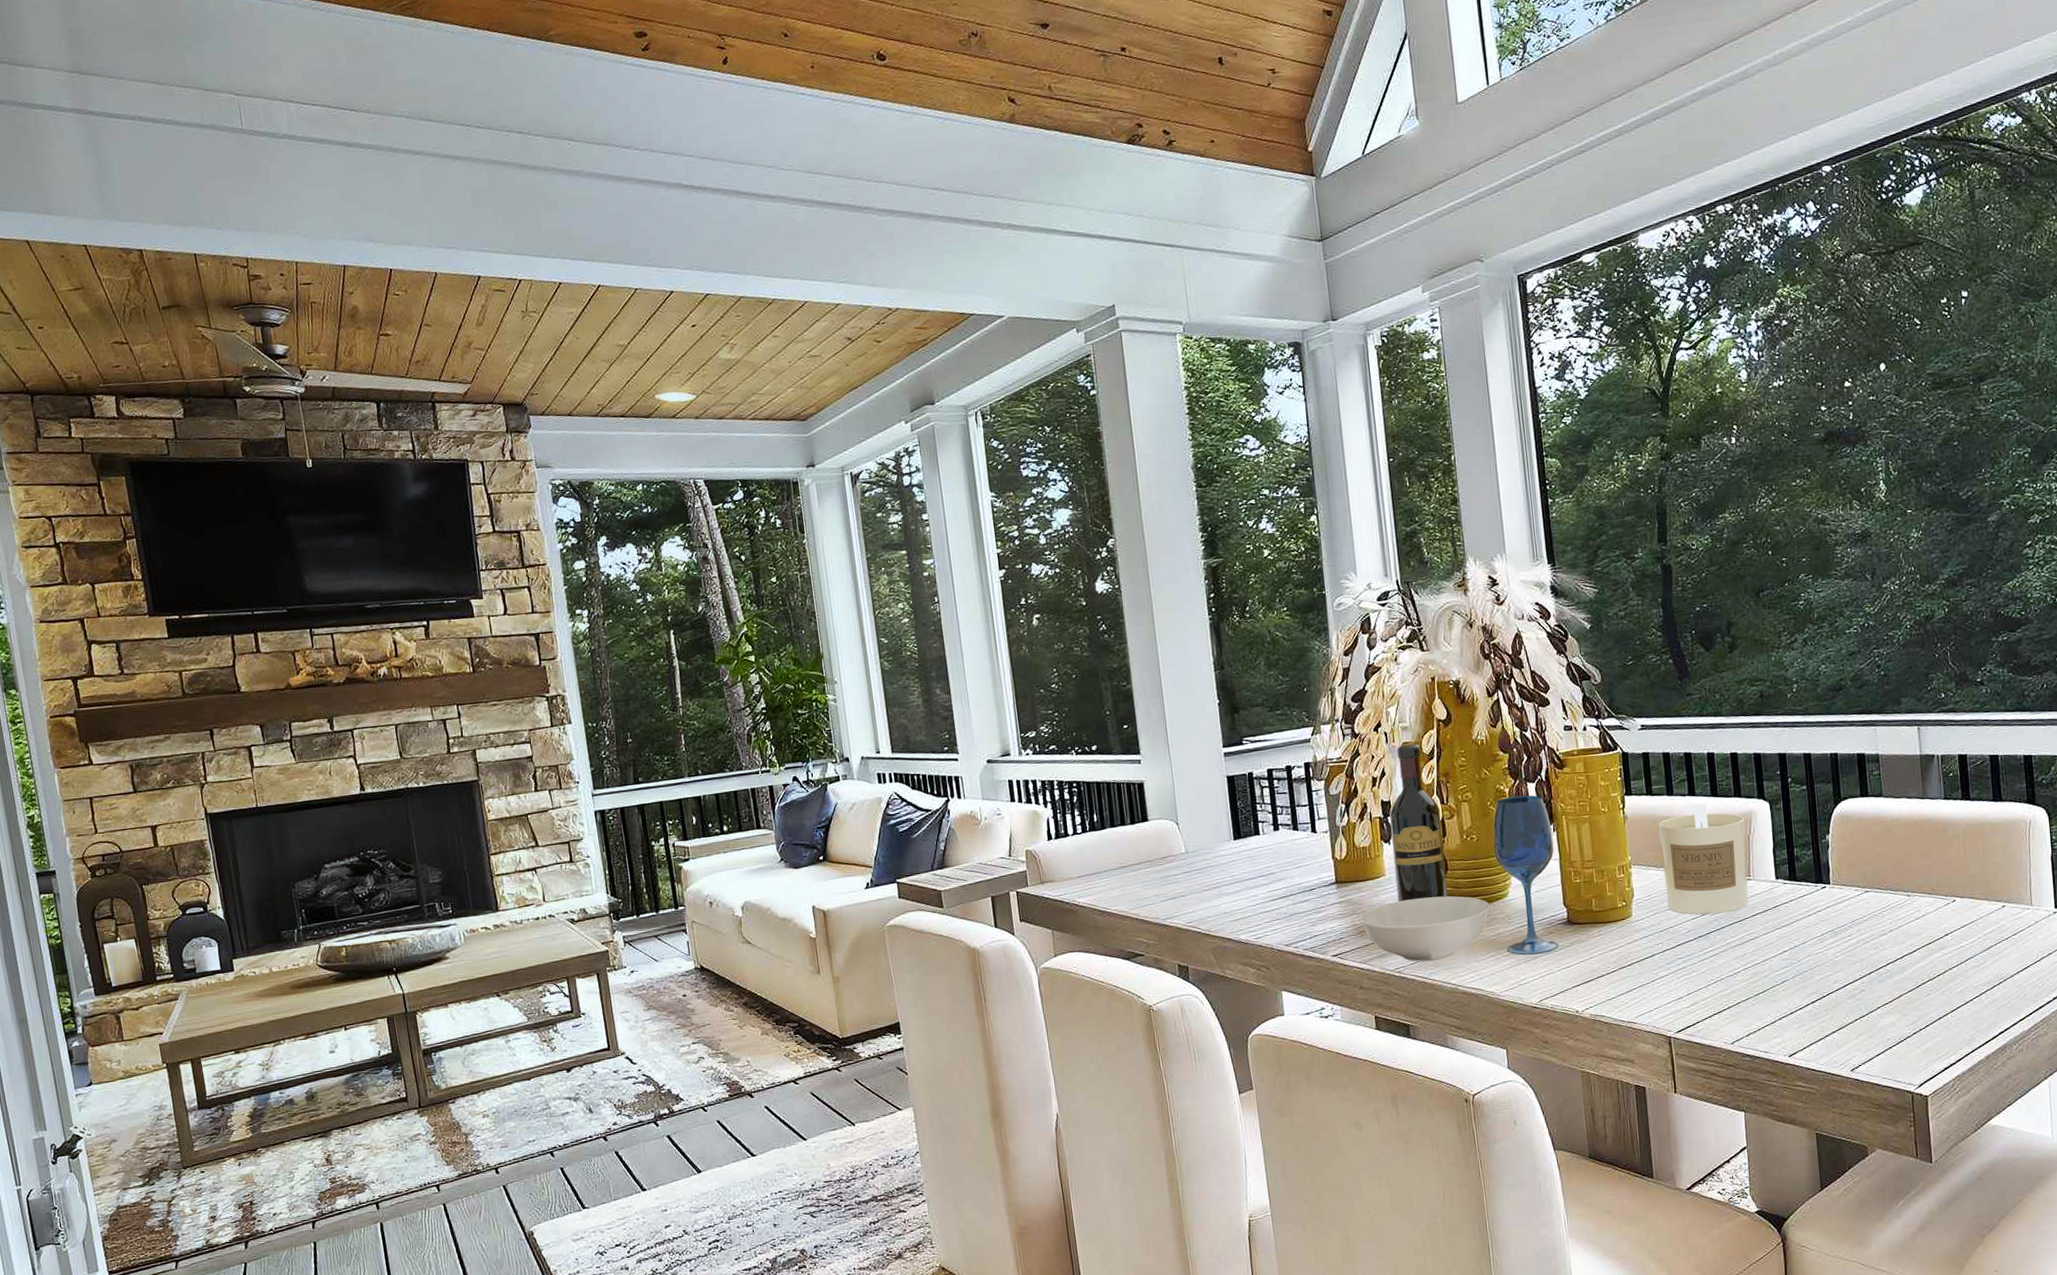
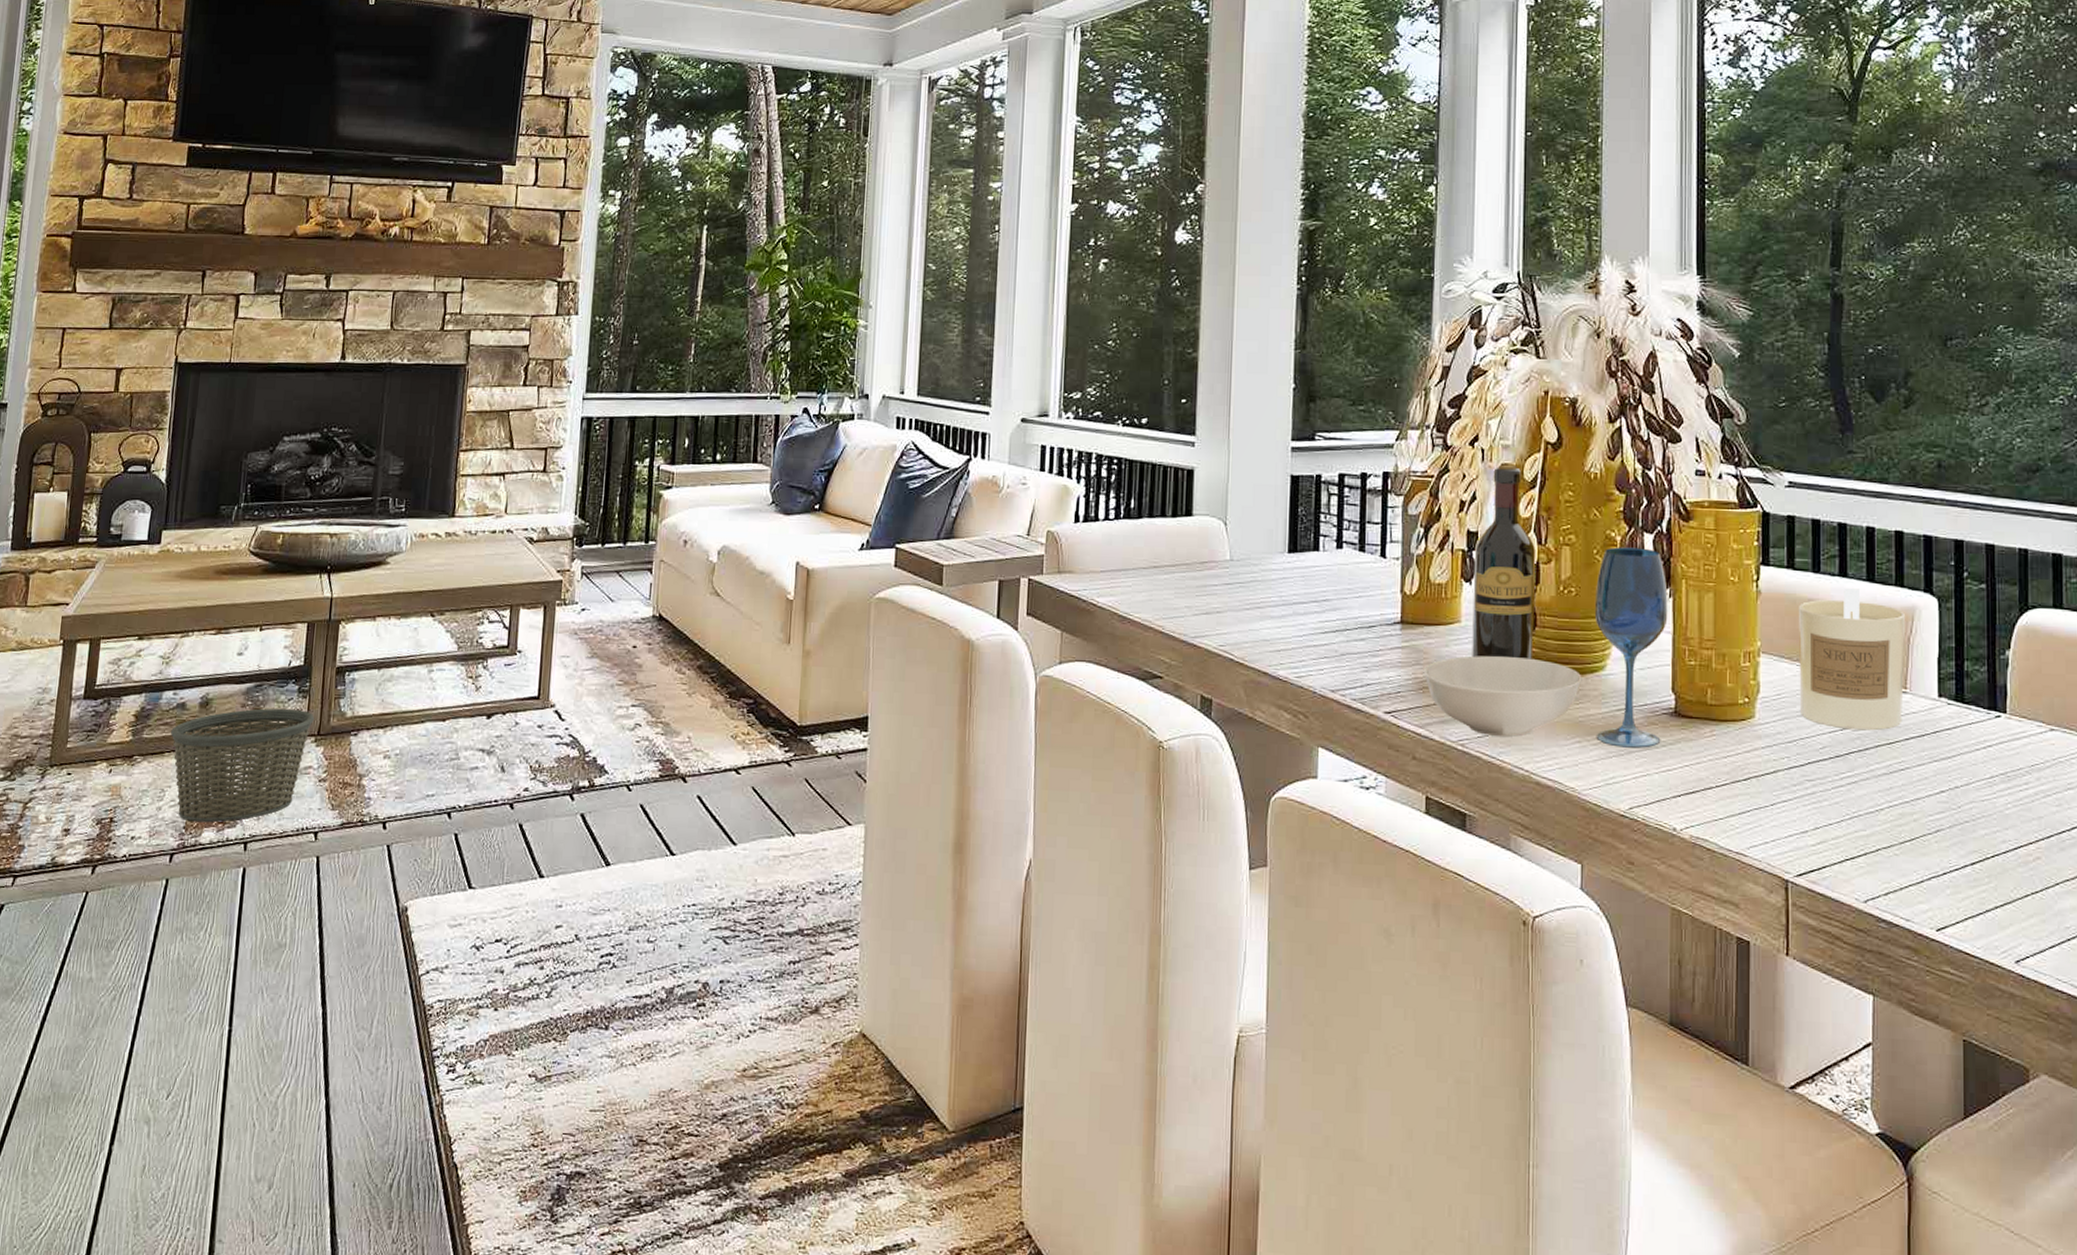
basket: none [285,1089,413,1194] -> present [170,708,314,823]

